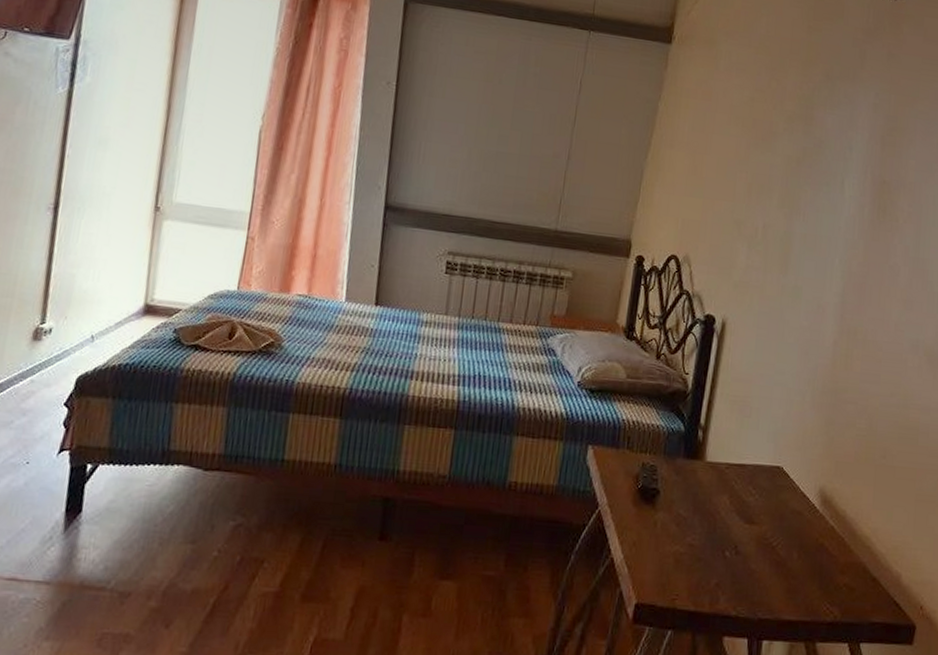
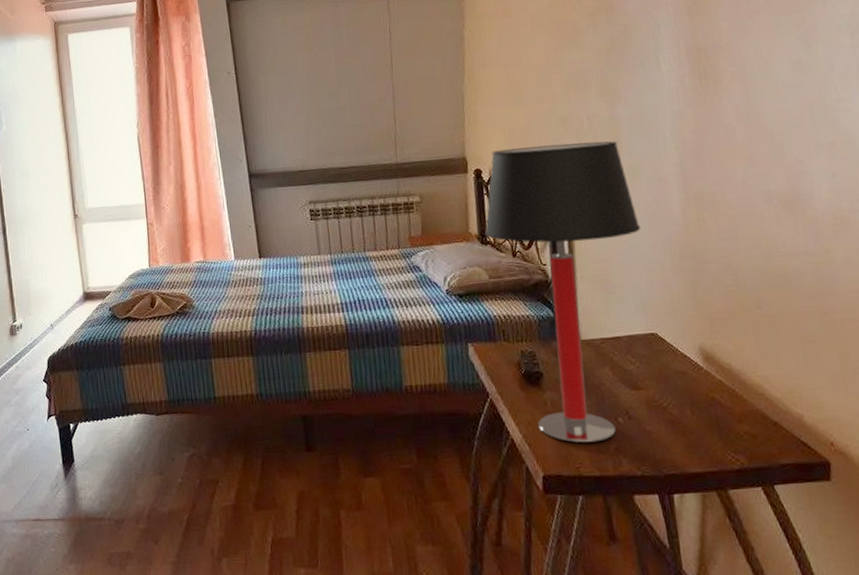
table lamp: none [633,240,791,574] -> present [485,141,641,443]

